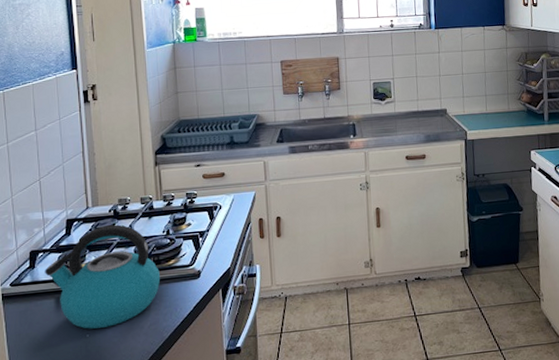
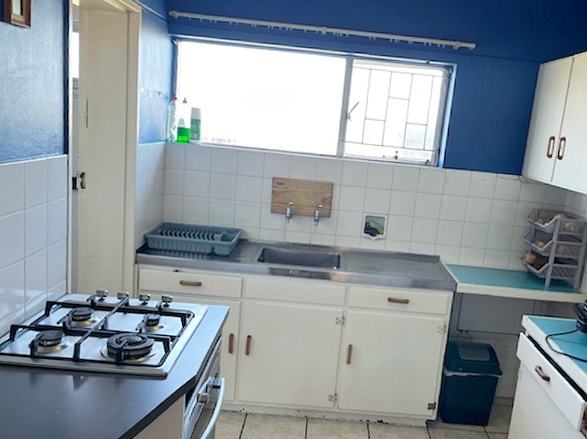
kettle: present [45,224,161,329] -> none [23,313,130,409]

